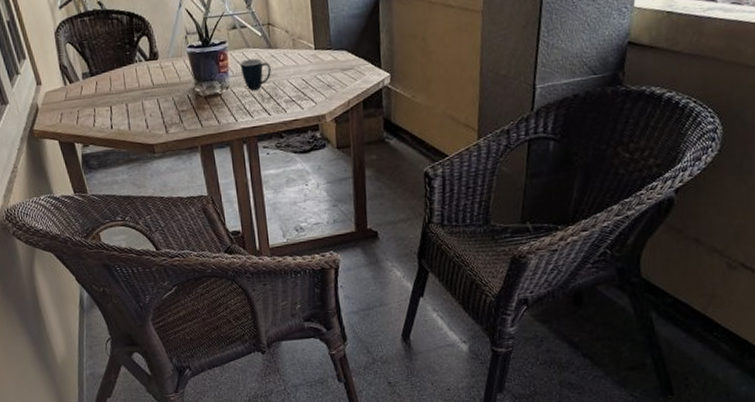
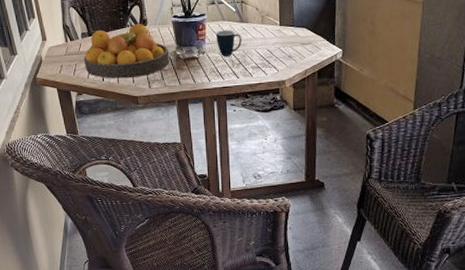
fruit bowl: none [87,57,188,126] -> present [84,23,170,79]

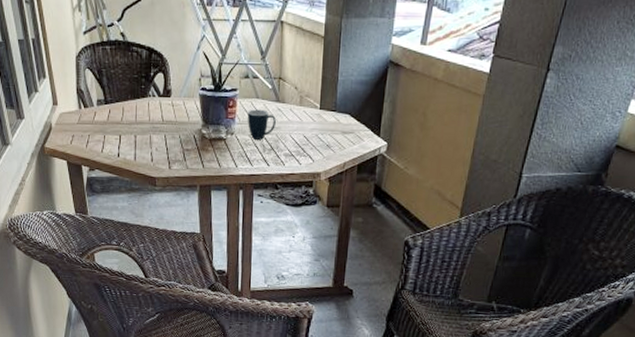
fruit bowl: present [84,23,170,79] -> none [98,93,194,156]

